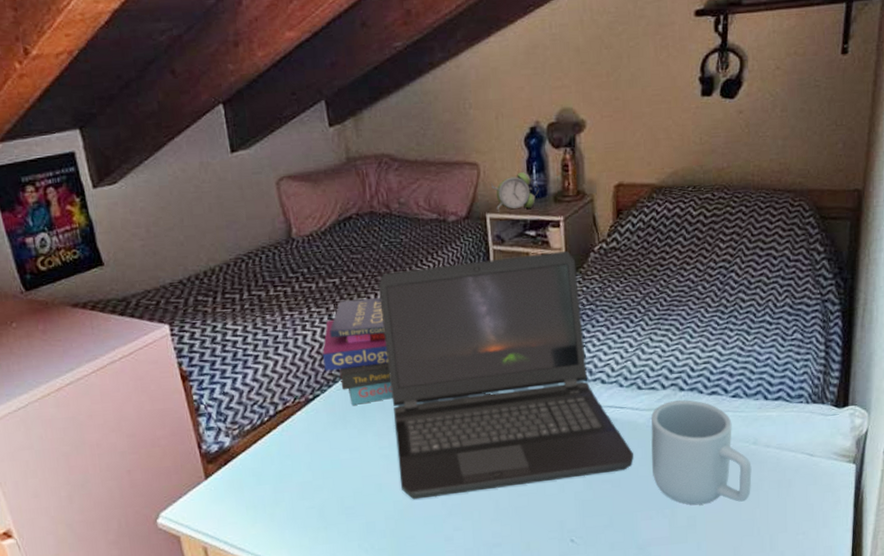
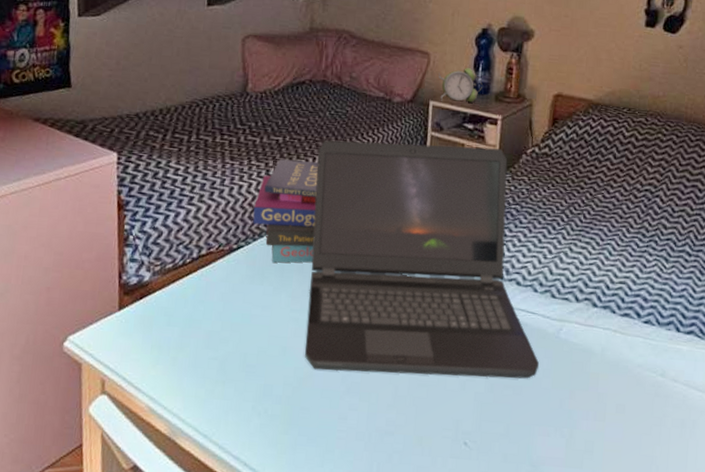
mug: present [650,400,752,505] -> none [555,316,657,435]

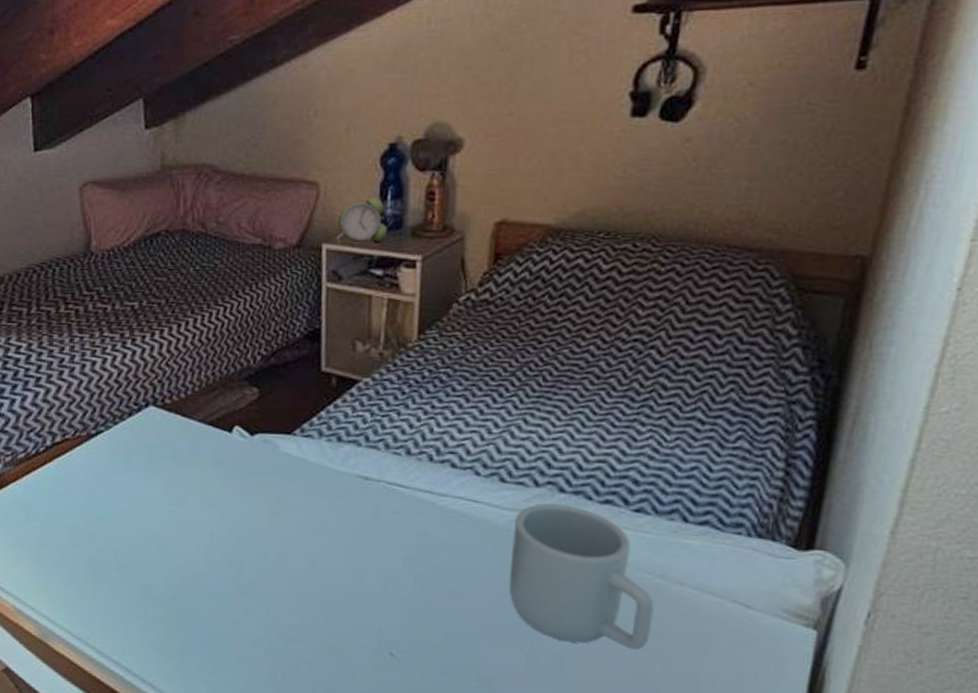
books: present [253,159,318,263] -> none [110,328,187,449]
laptop computer: present [305,139,539,379] -> none [183,298,485,580]
mug: none [555,316,657,435] -> present [508,503,654,650]

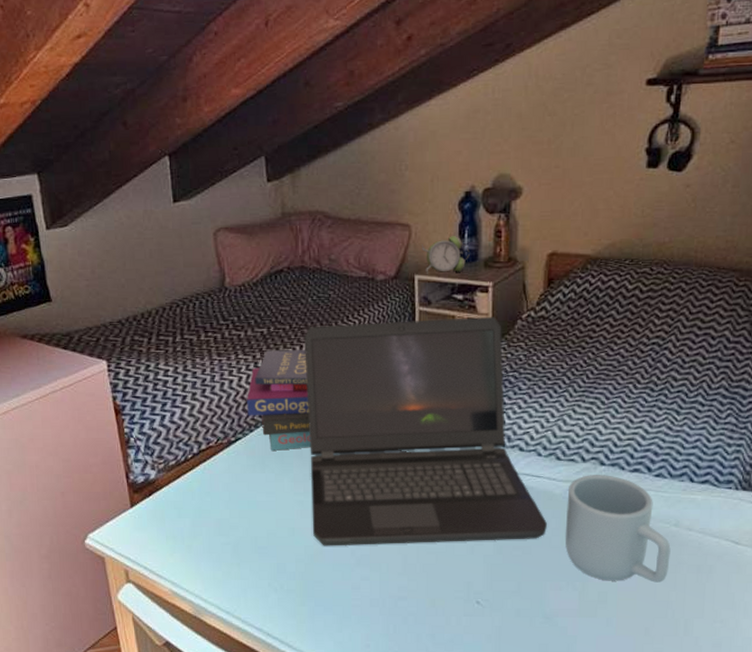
books: none [110,328,187,449] -> present [246,350,311,451]
laptop computer: none [183,298,485,580] -> present [304,317,547,546]

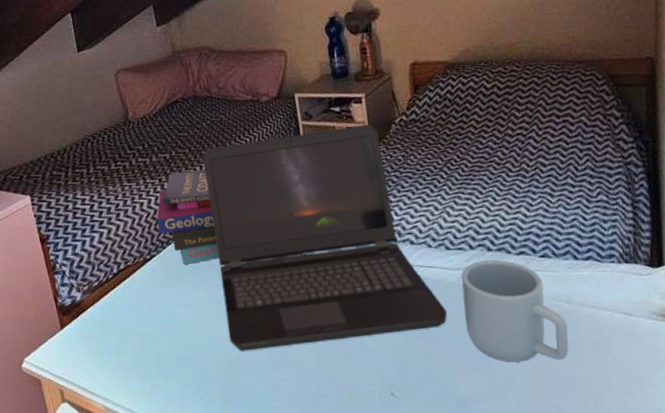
alarm clock: present [422,235,470,275] -> none [298,55,341,93]

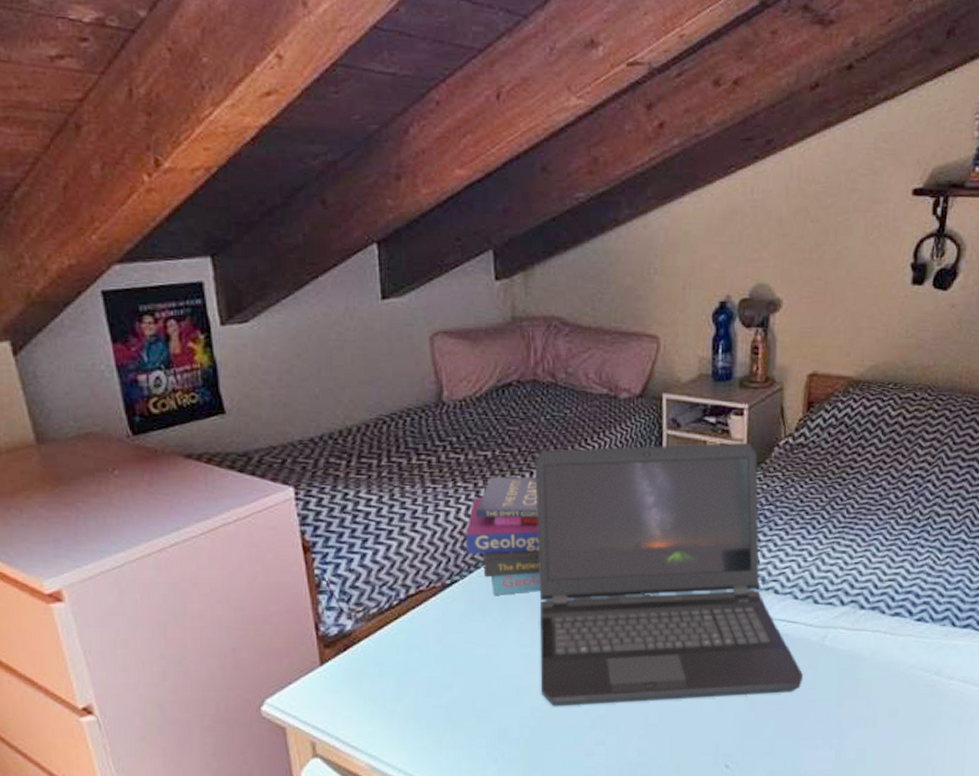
mug: present [461,260,569,363] -> none [821,619,932,737]

